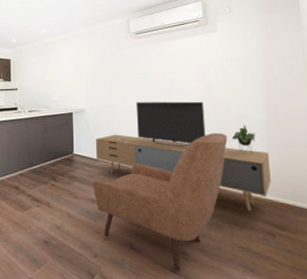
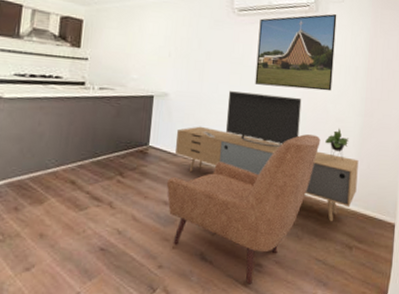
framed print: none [155,25,231,94] -> present [255,14,337,91]

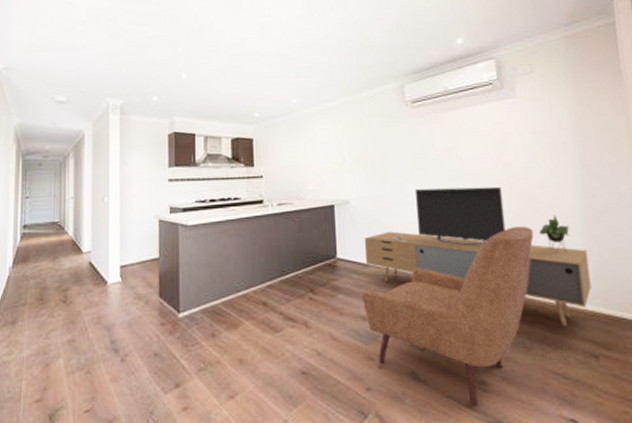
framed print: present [255,14,337,91] -> none [437,88,536,178]

